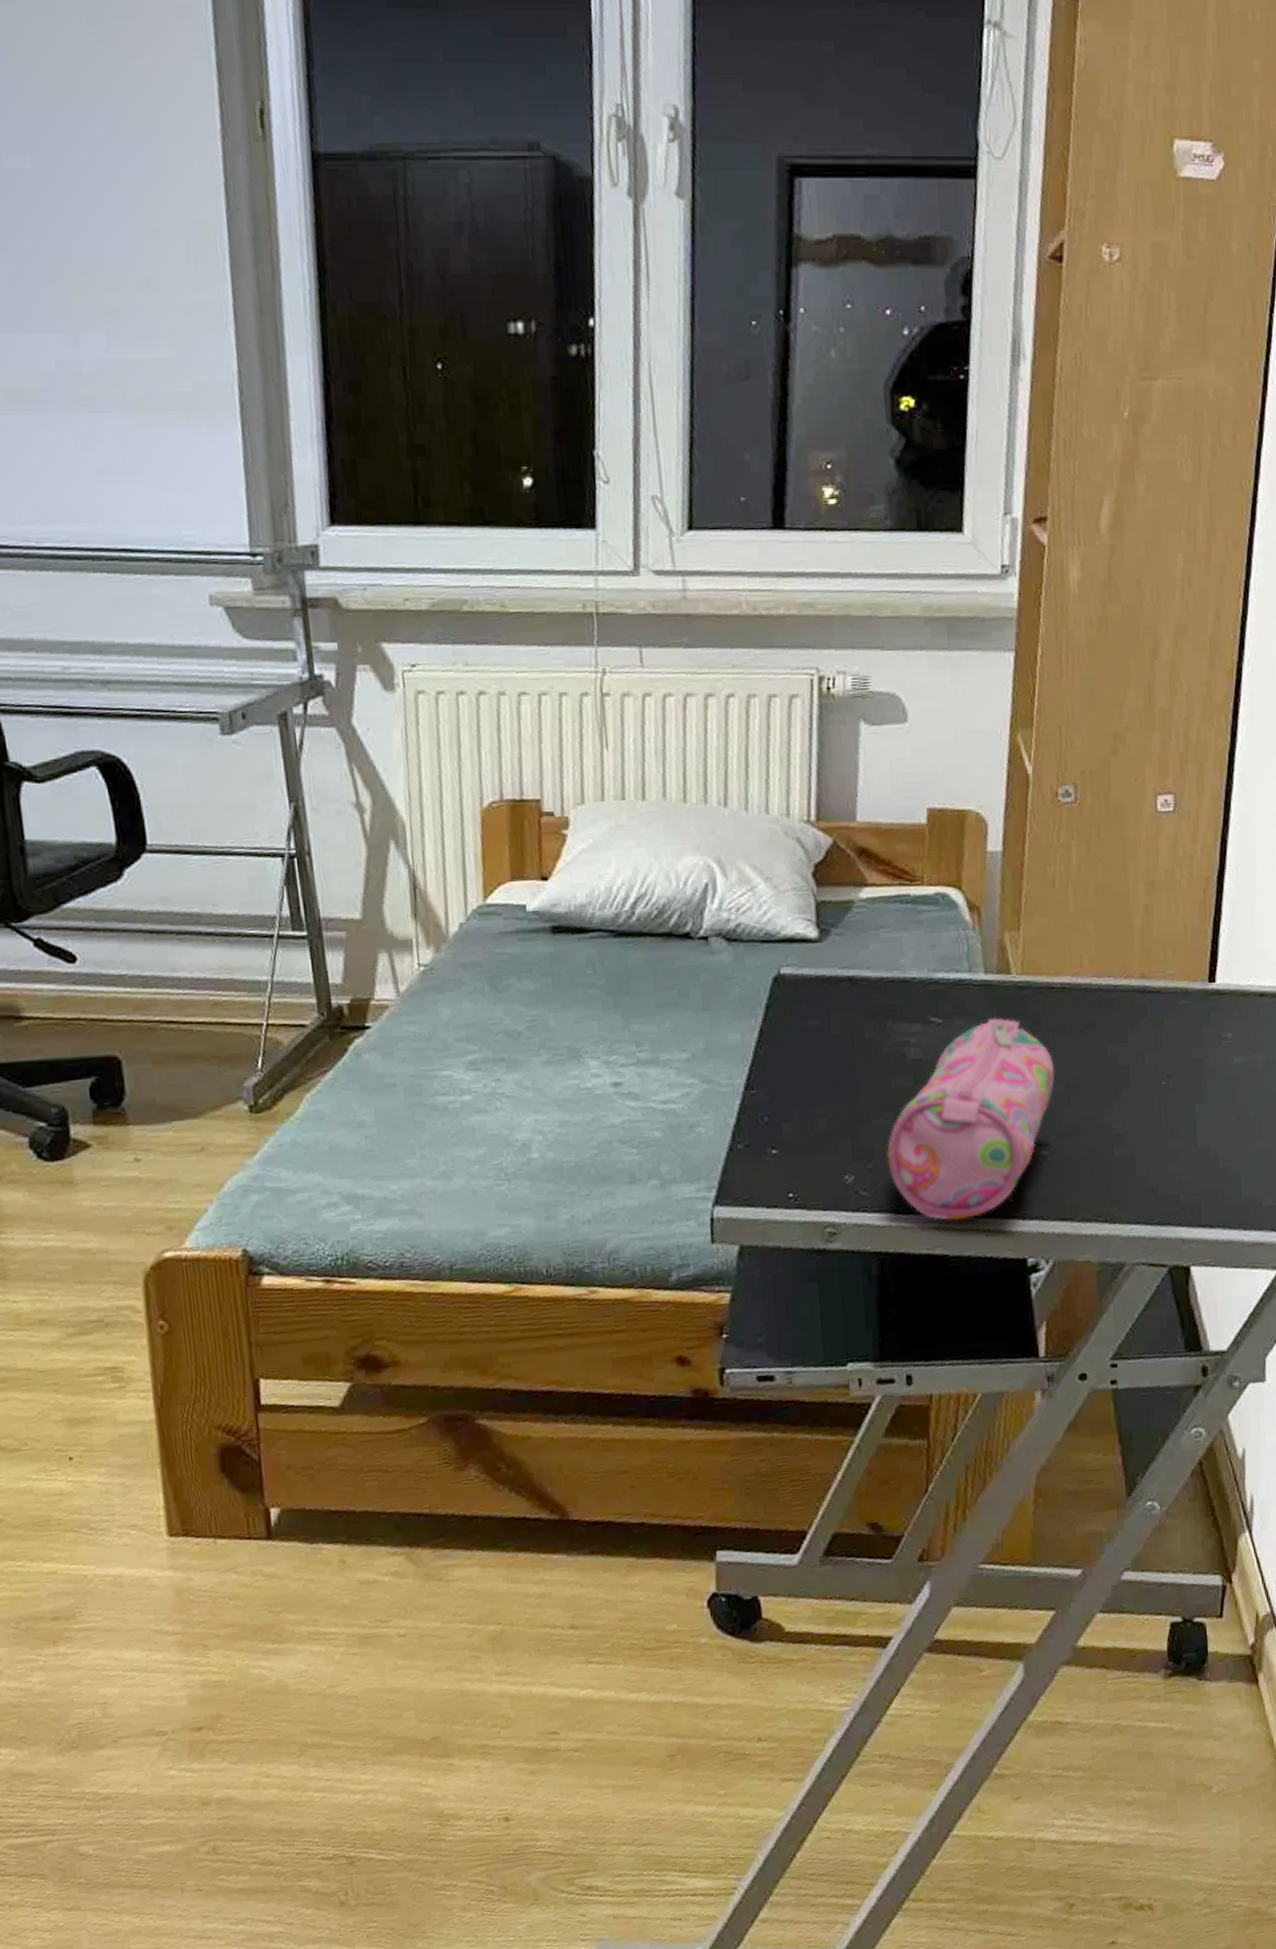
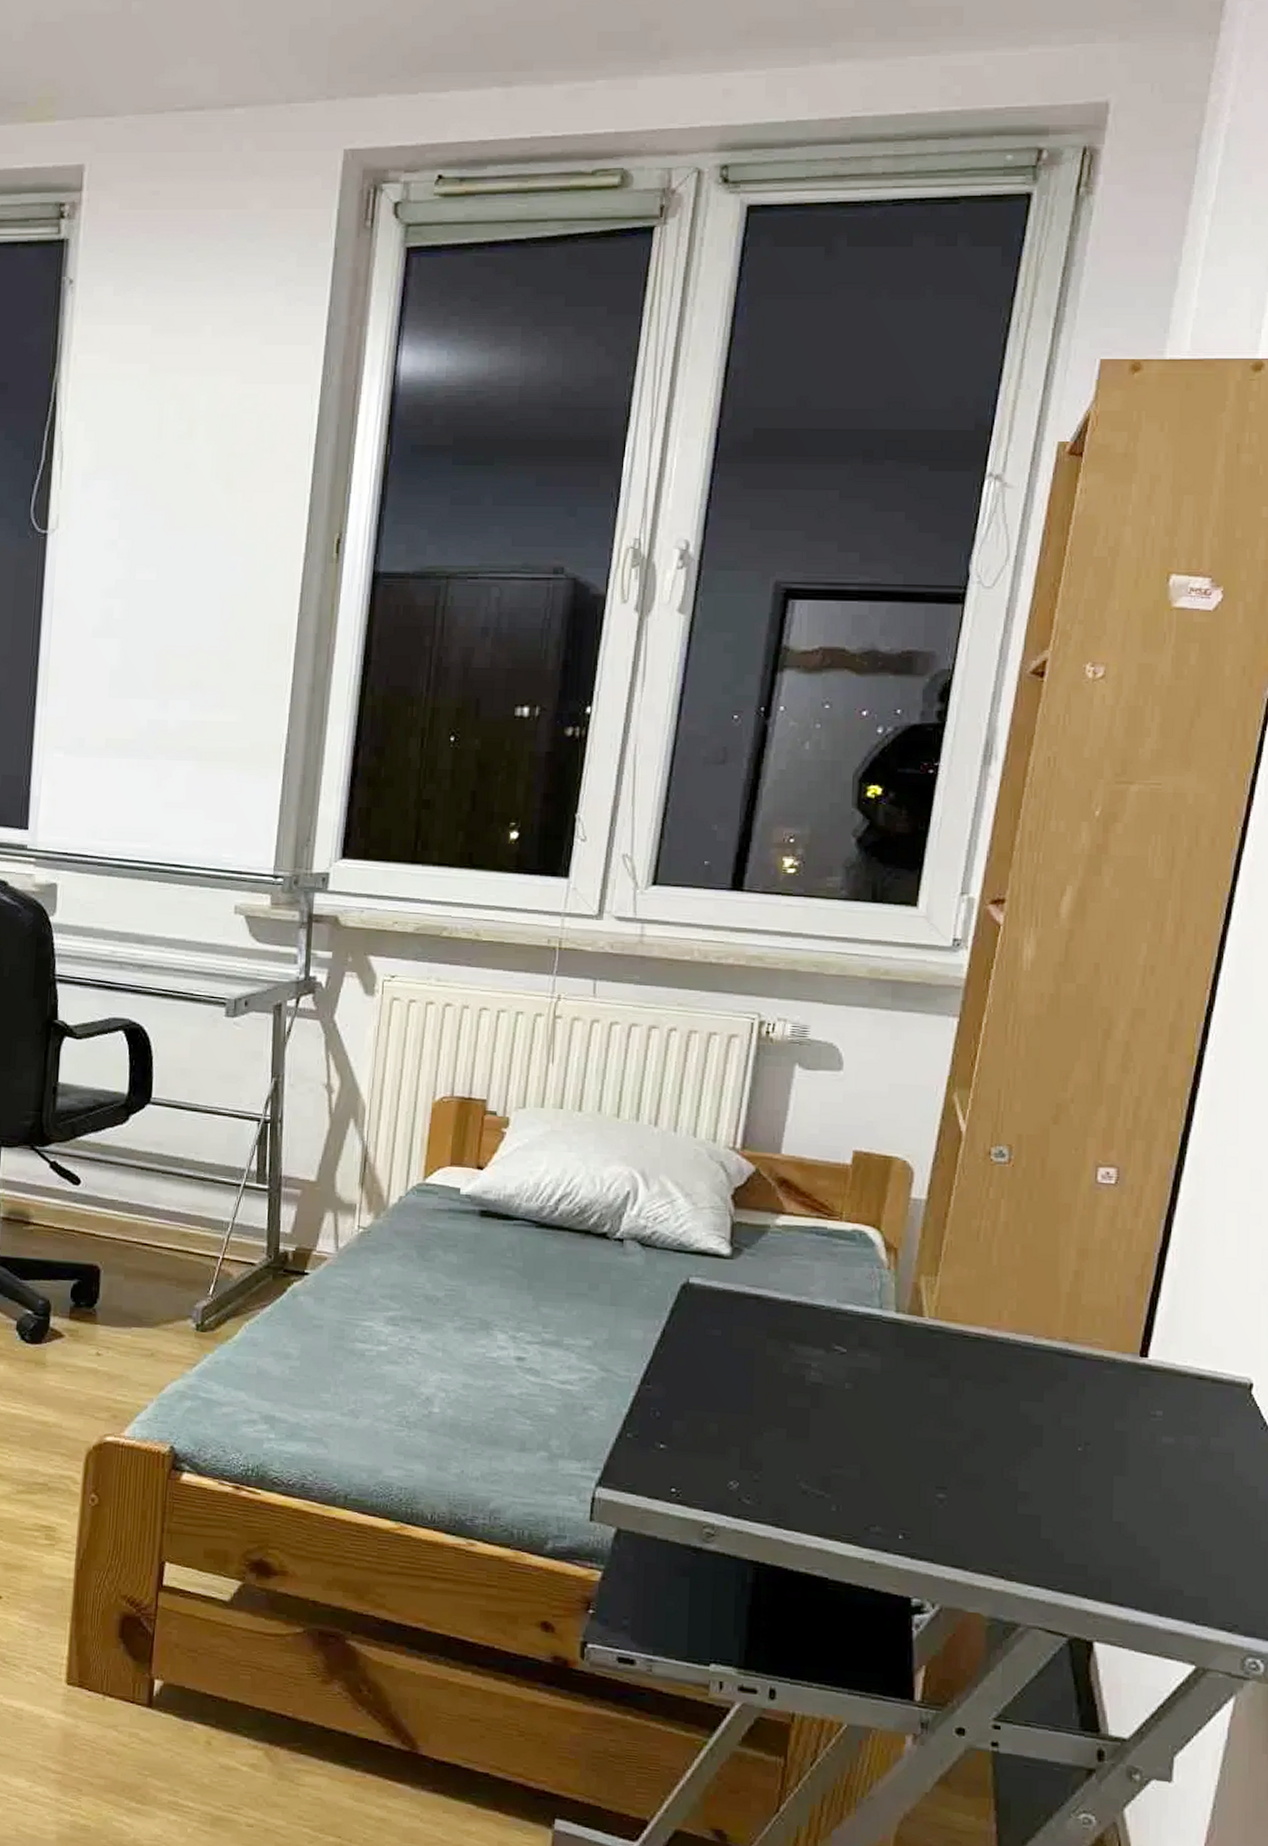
pencil case: present [887,1018,1055,1221] -> none [775,1356,961,1546]

